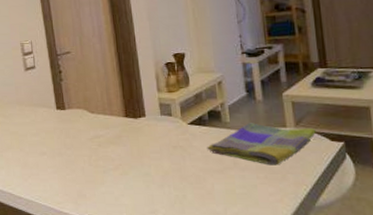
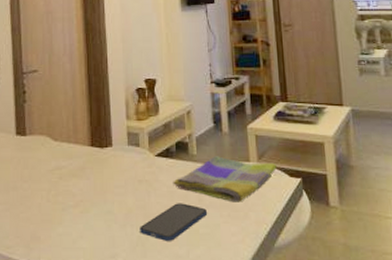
smartphone: none [177,166,244,200] -> present [140,203,208,241]

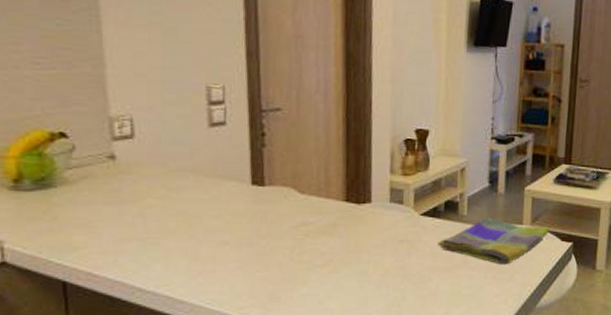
smartphone: present [140,203,208,241] -> none [396,264,472,302]

